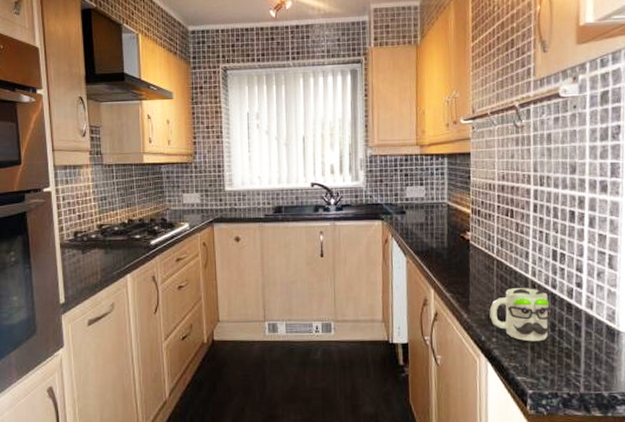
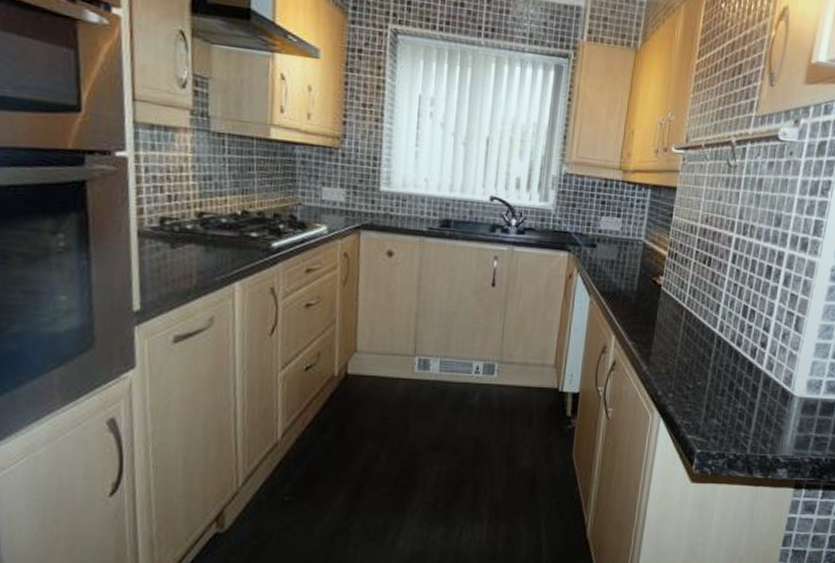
mug: present [489,288,555,342] -> none [670,342,736,400]

